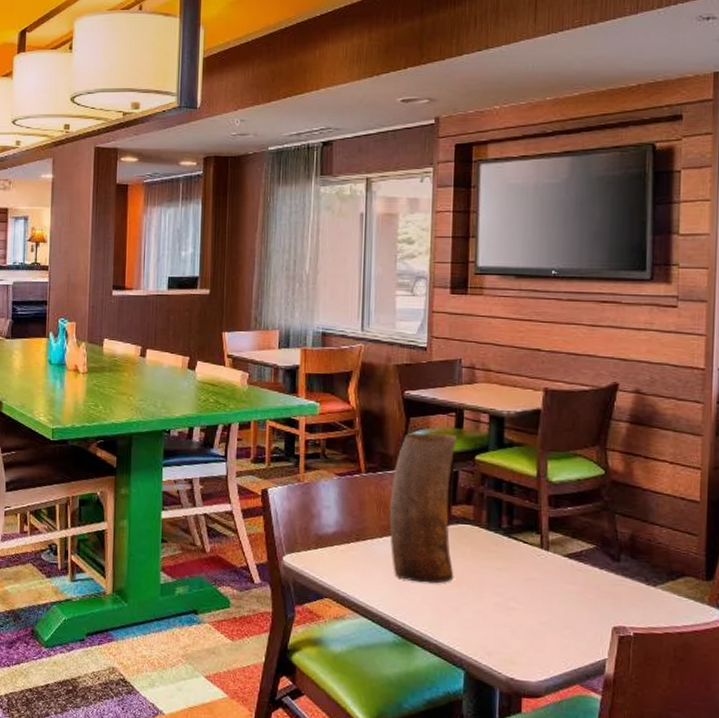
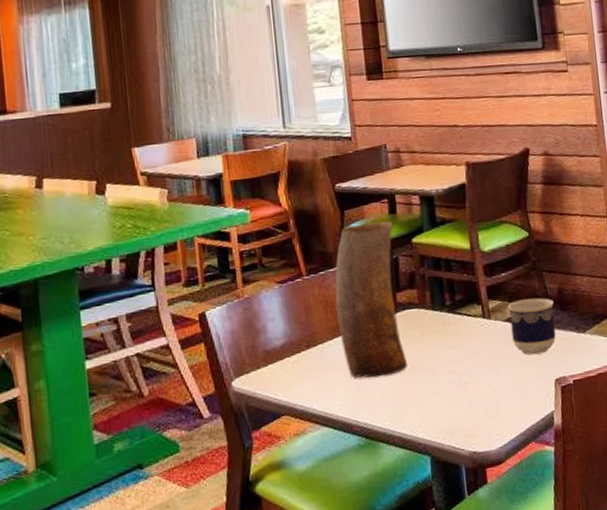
cup: none [570,537,623,598] -> present [507,298,556,355]

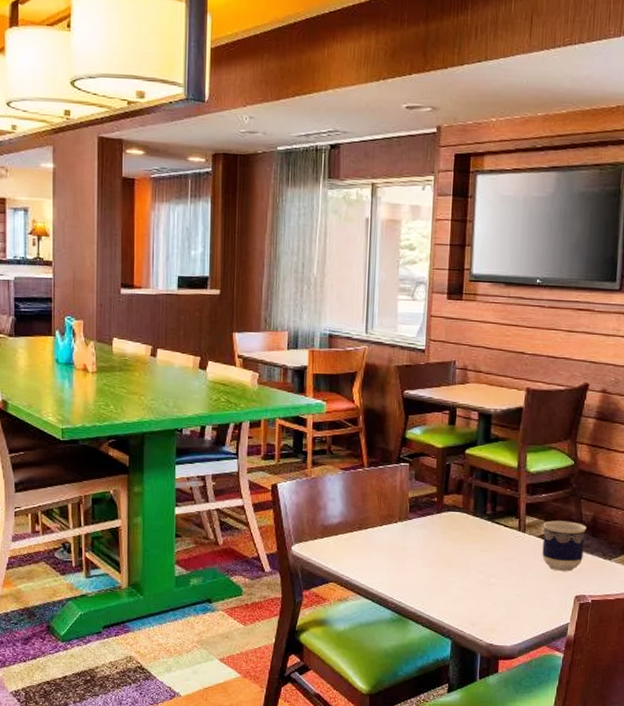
vase: present [335,221,408,378] -> none [388,429,450,566]

